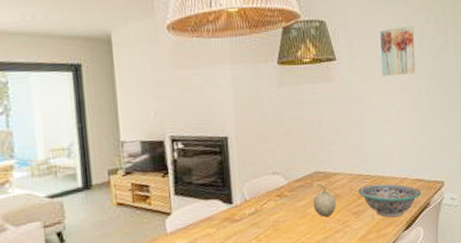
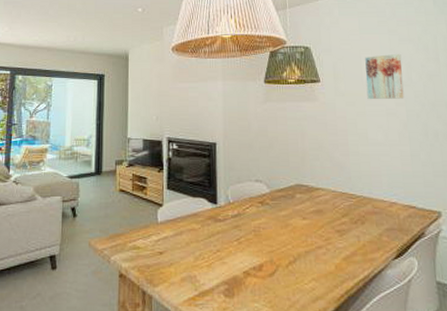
fruit: present [313,183,338,217] -> none [295,195,320,230]
decorative bowl: present [358,183,422,218] -> none [342,205,415,243]

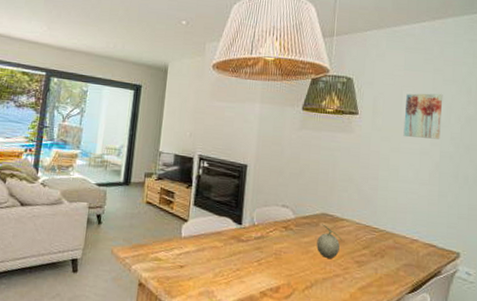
fruit: none [295,195,320,230] -> present [316,224,342,258]

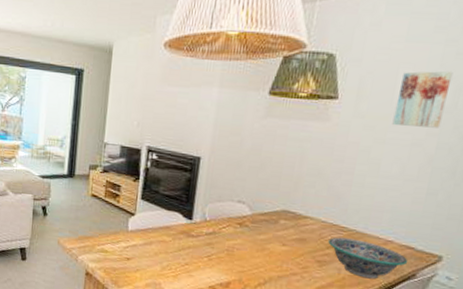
fruit: present [316,224,342,258] -> none [273,221,304,257]
decorative bowl: none [364,237,433,278] -> present [328,237,408,279]

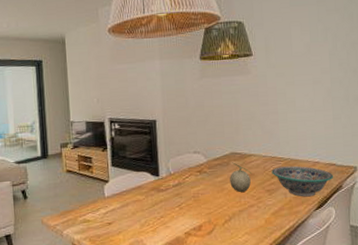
fruit: none [273,221,304,257] -> present [230,162,252,192]
wall art: present [392,71,453,128] -> none [295,23,329,69]

